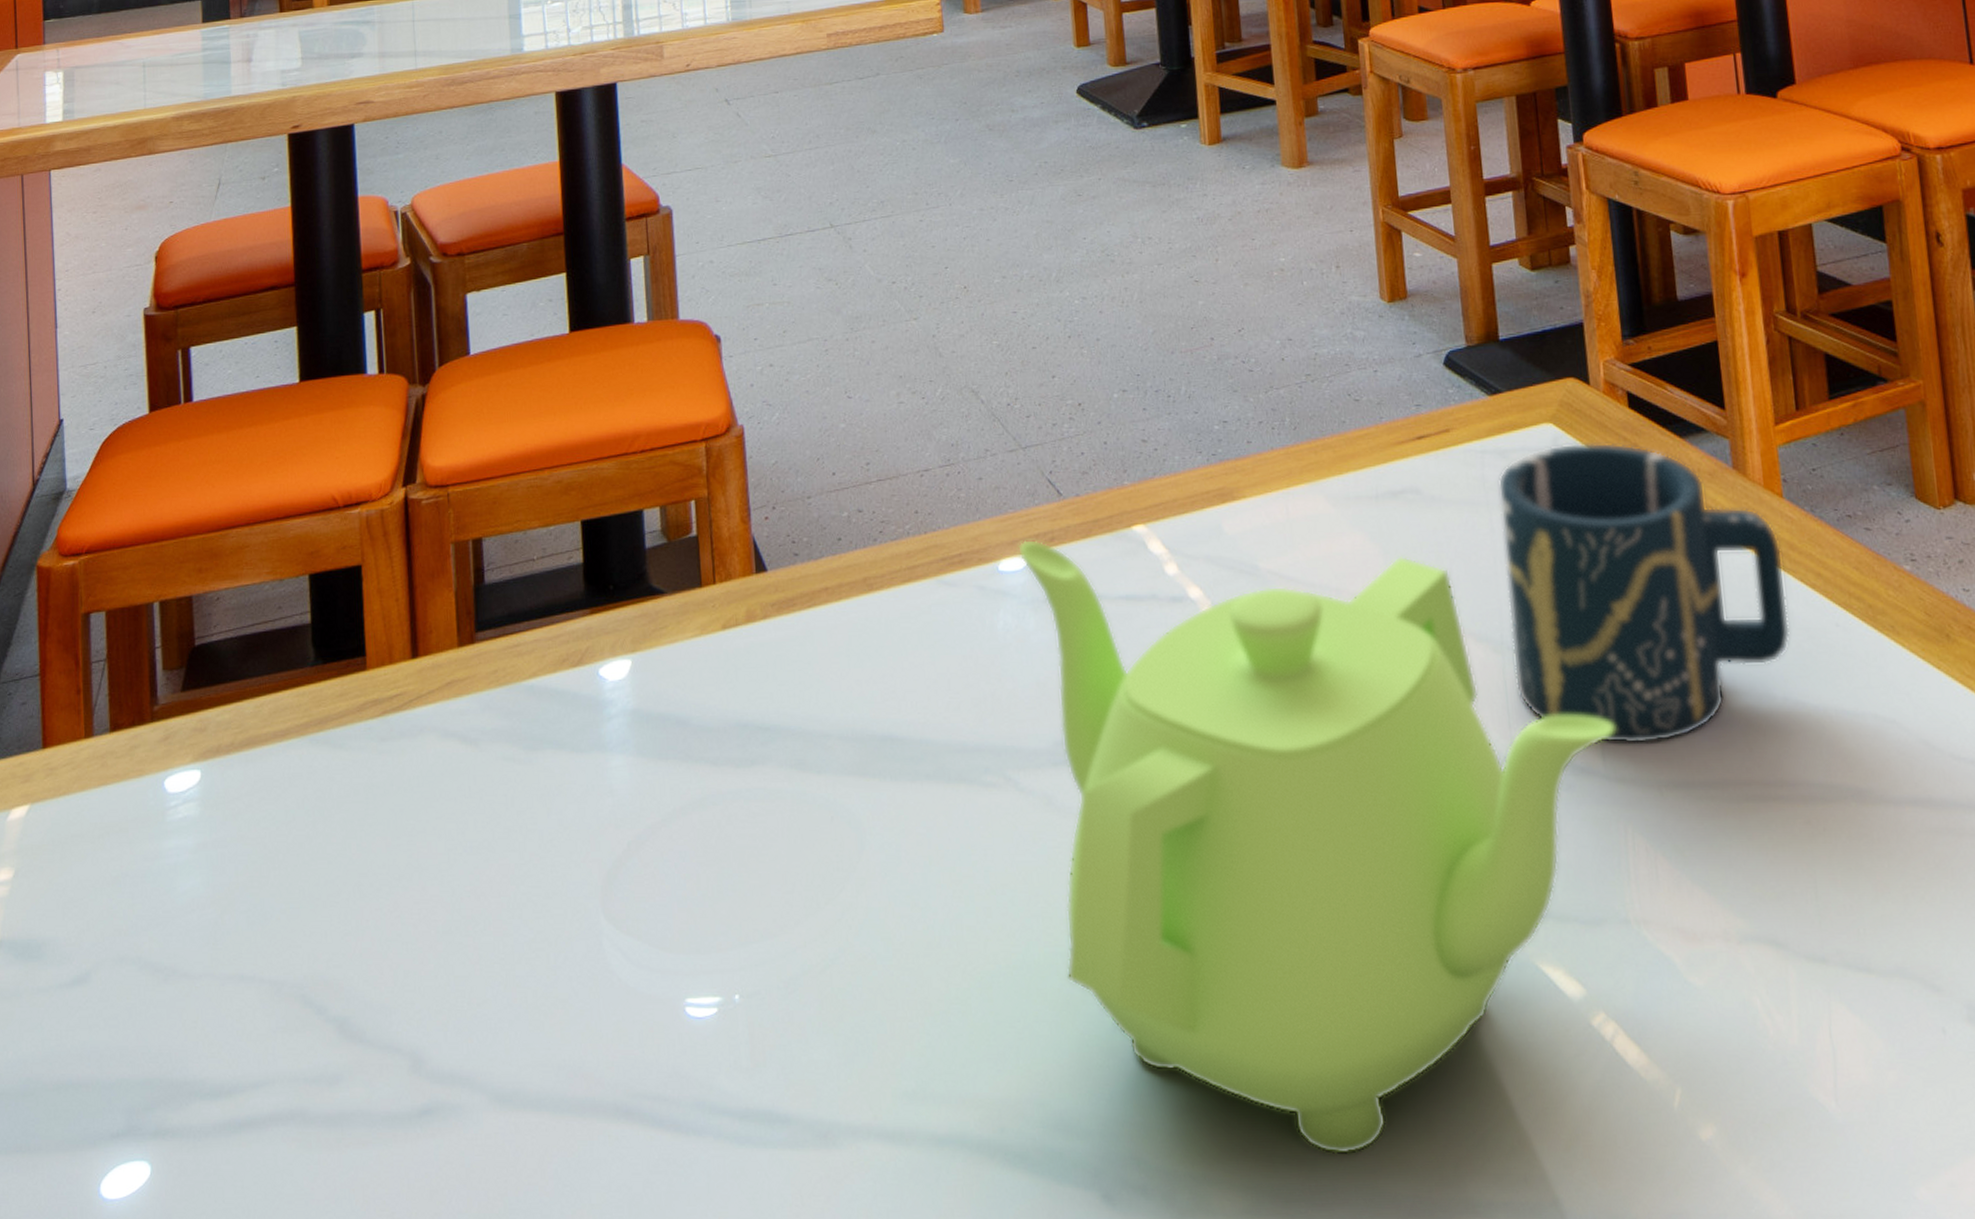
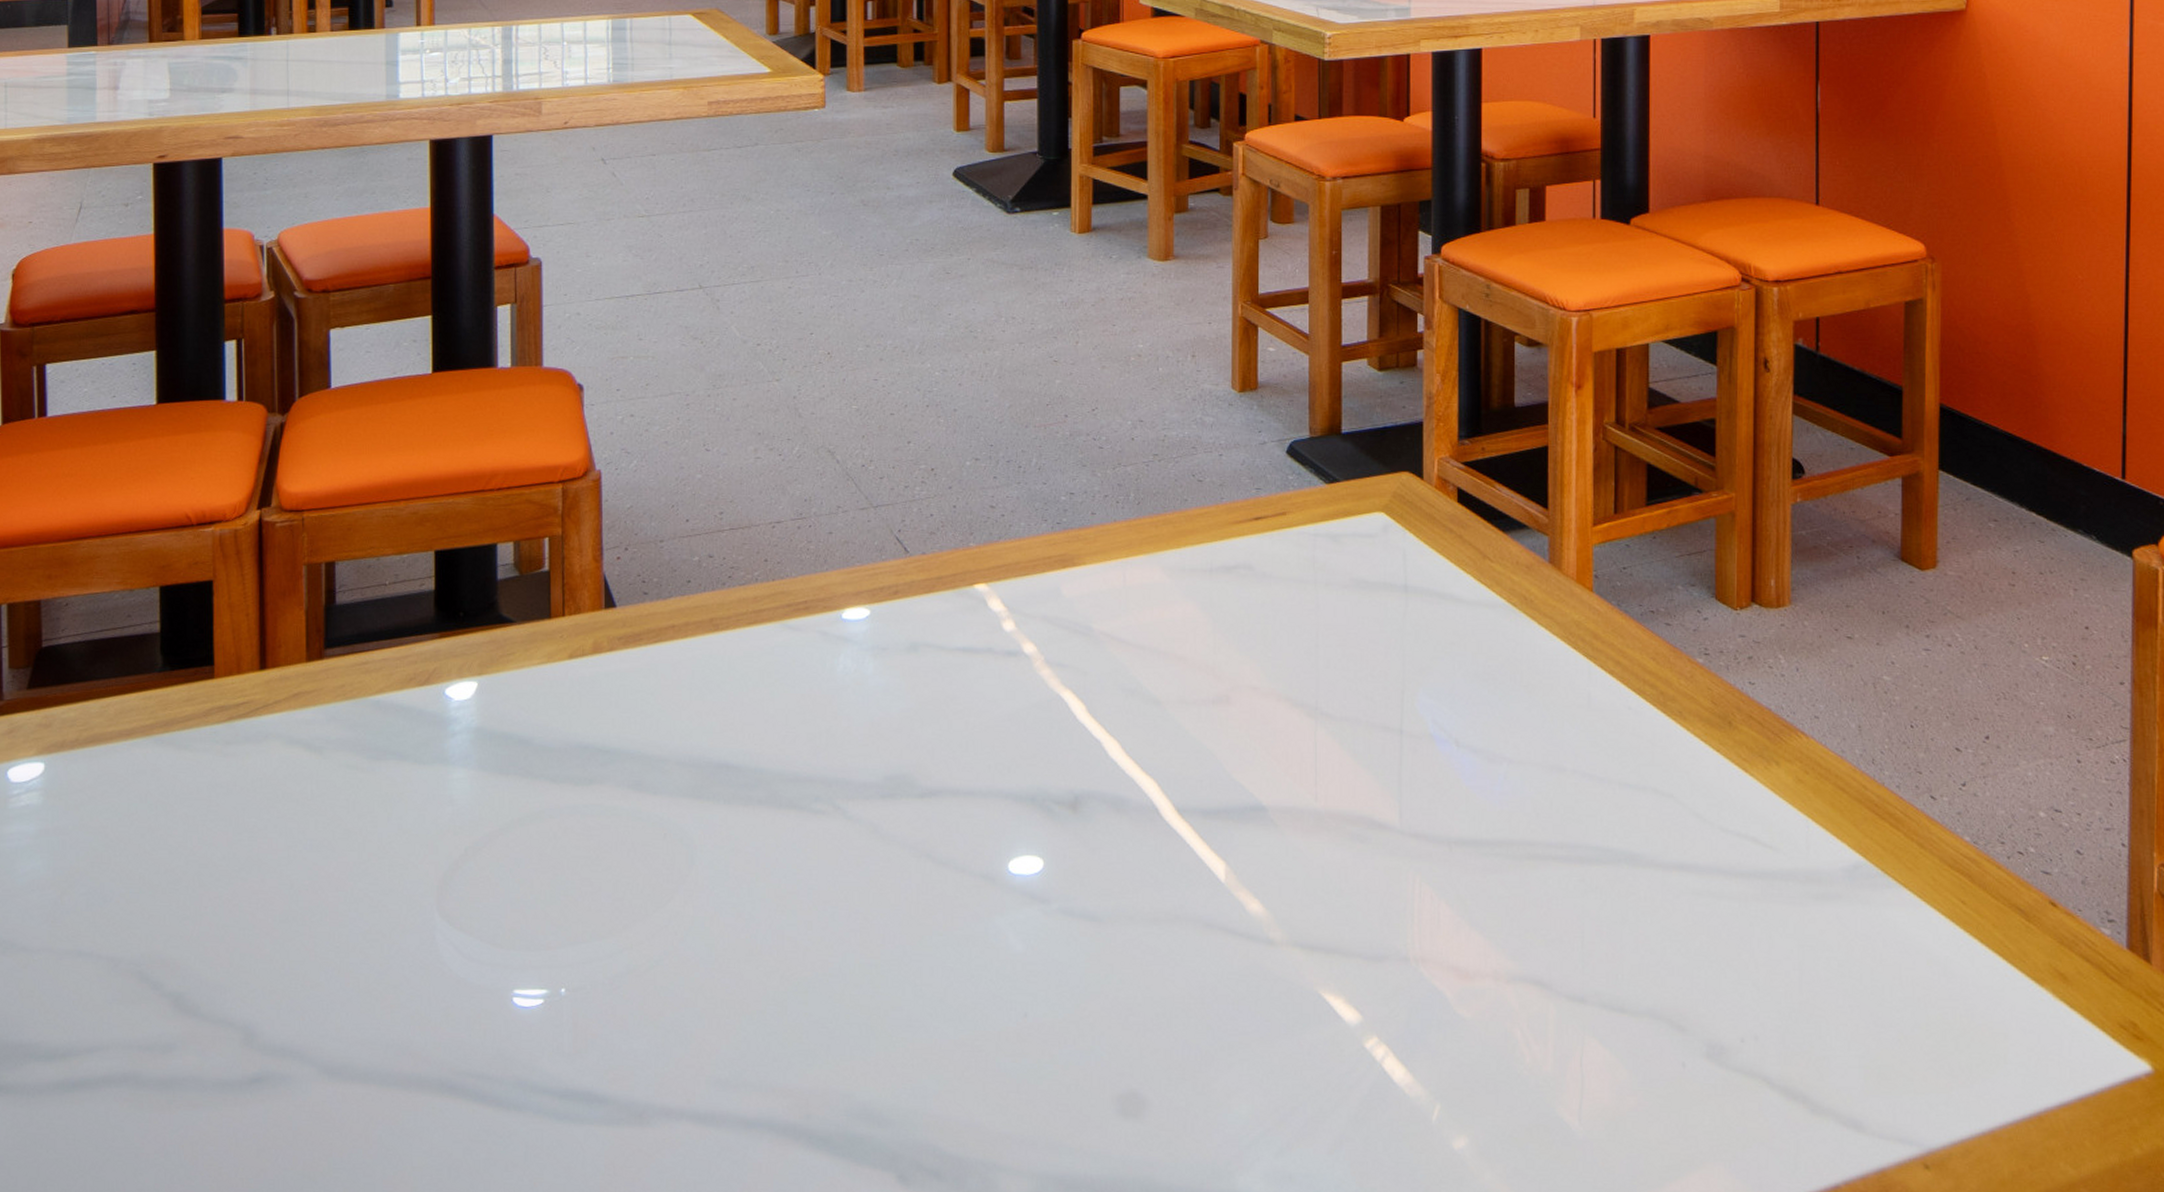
teapot: present [1017,539,1615,1155] -> none [861,591,1414,1150]
cup: present [1498,442,1791,745] -> none [1325,532,1587,805]

